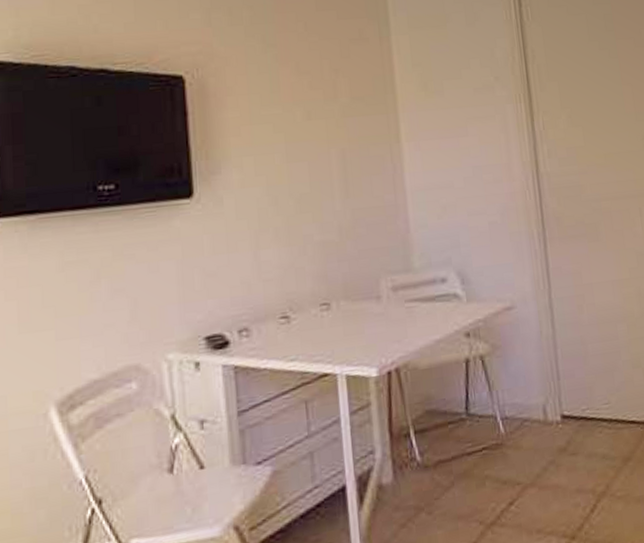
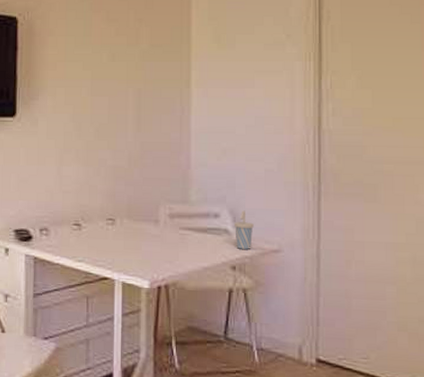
cup: none [463,270,484,313] -> present [235,210,254,249]

